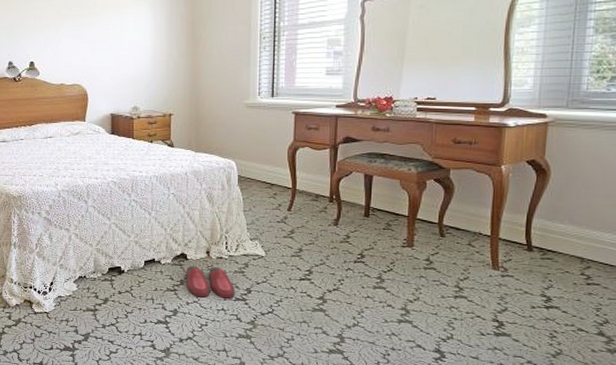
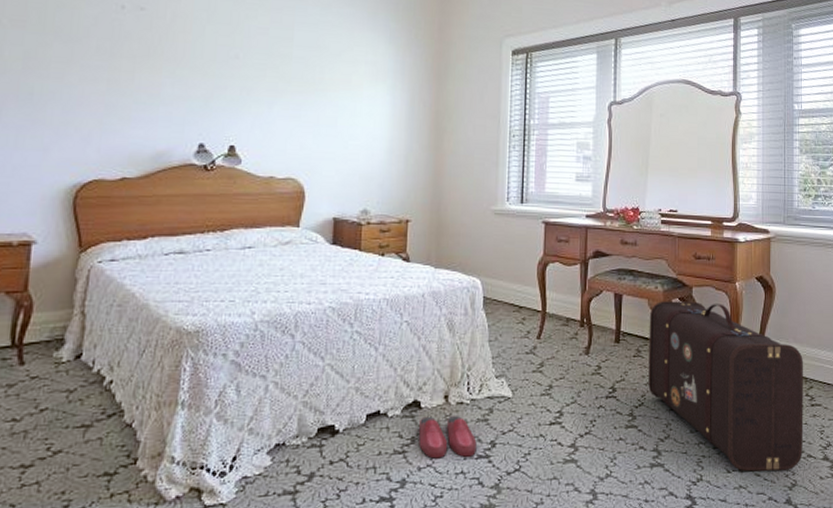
suitcase: none [398,182,580,340] -> present [648,301,804,472]

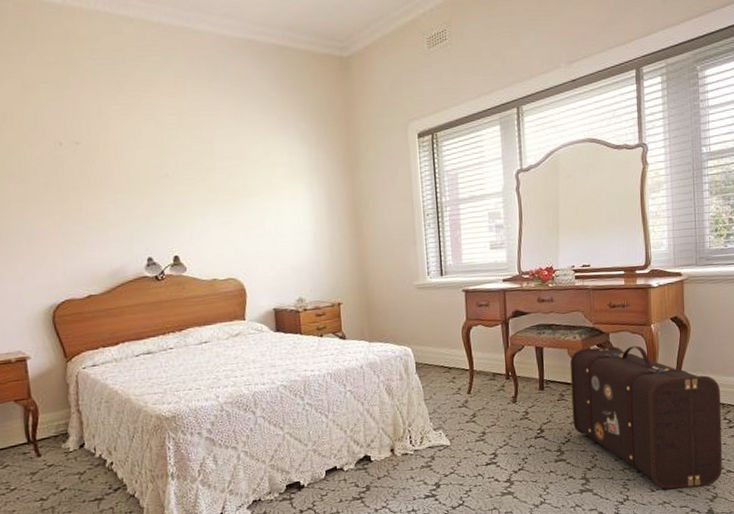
slippers: present [419,415,477,459] -> none [372,464,424,502]

